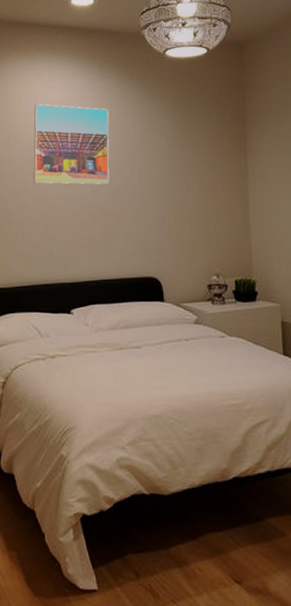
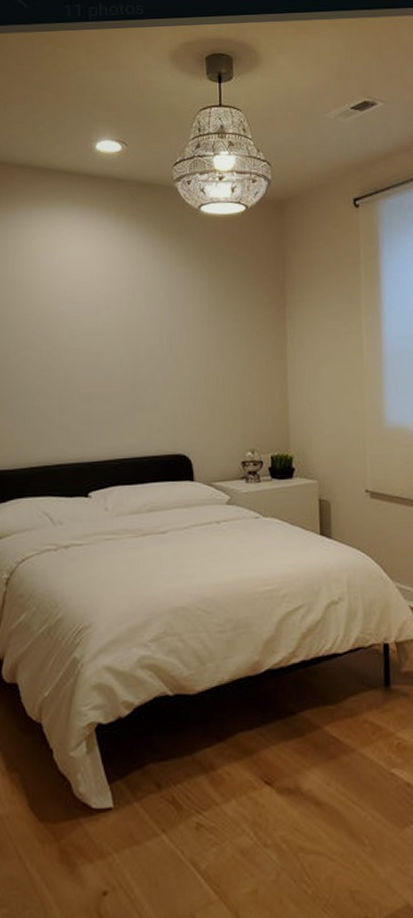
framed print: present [33,104,109,185] -> none [48,260,137,352]

